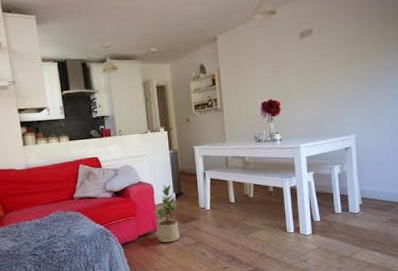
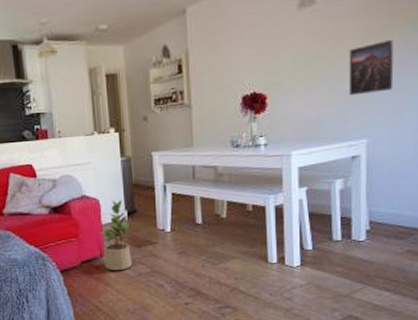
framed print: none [338,61,372,103] -> present [348,39,394,96]

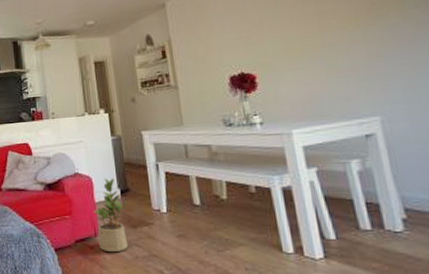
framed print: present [348,39,394,96] -> none [340,16,401,73]

